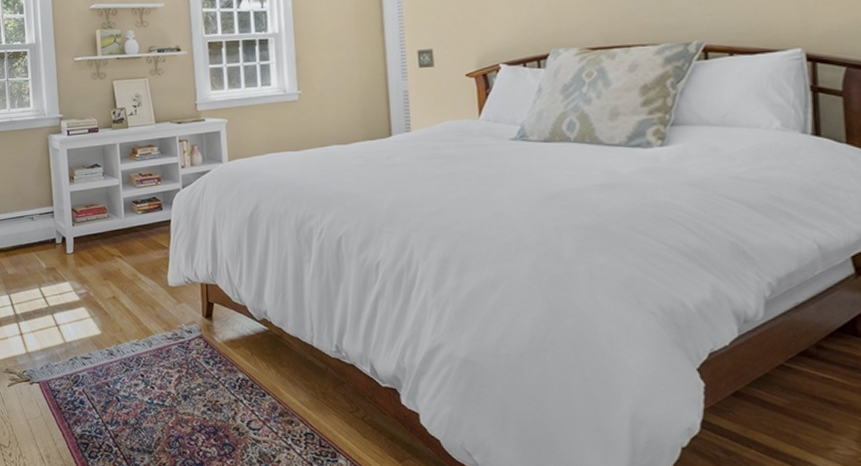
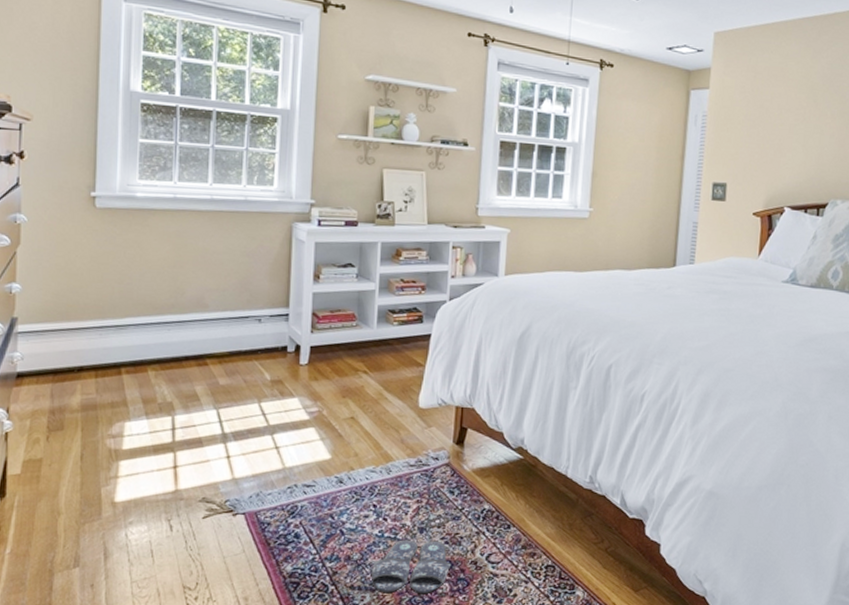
slippers: none [147,406,216,458] -> present [371,539,452,595]

